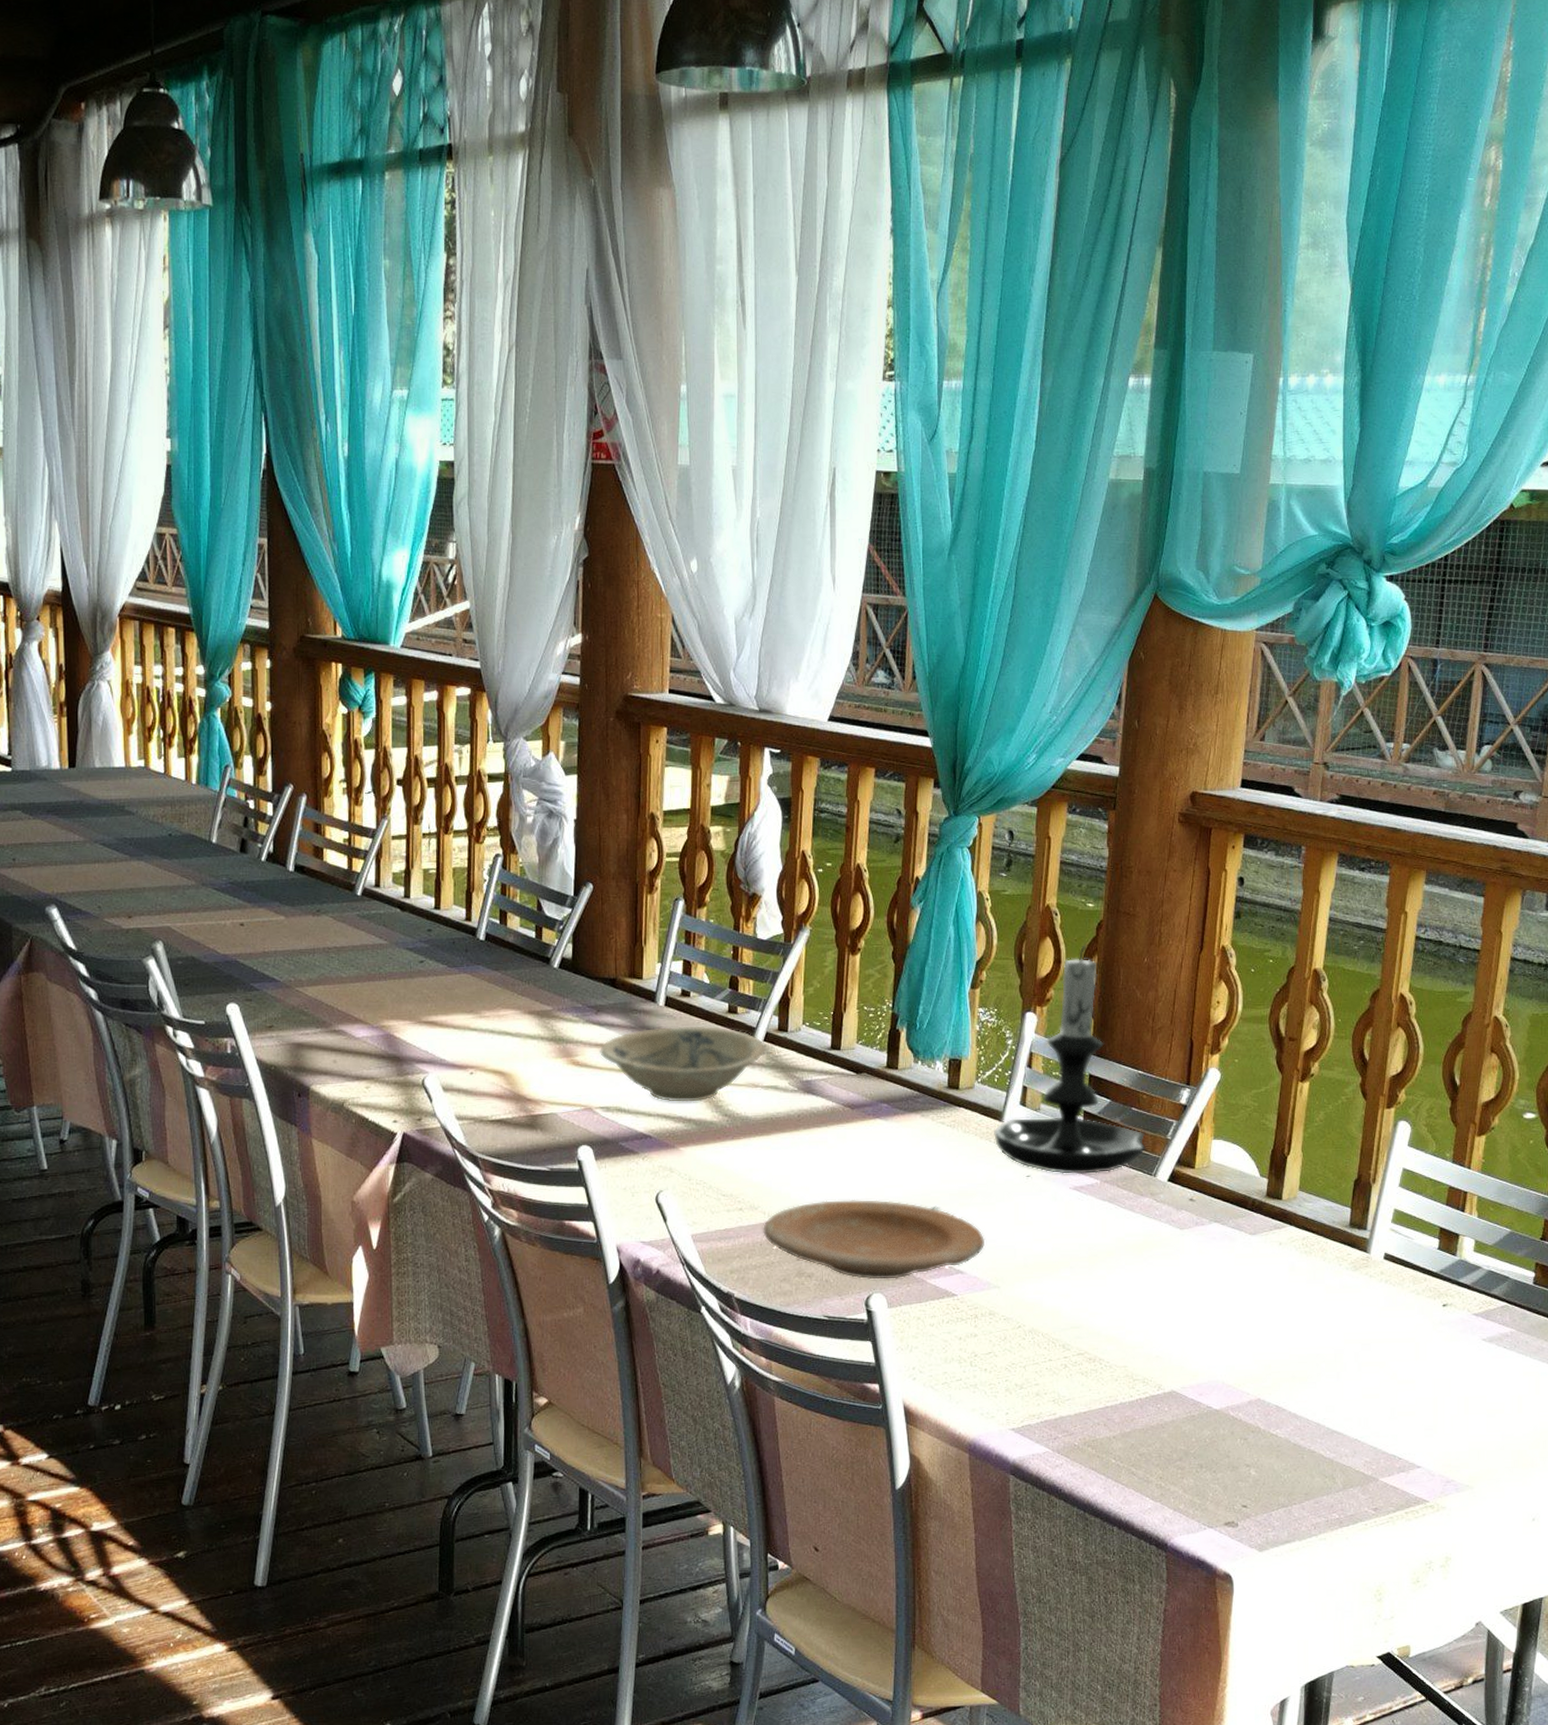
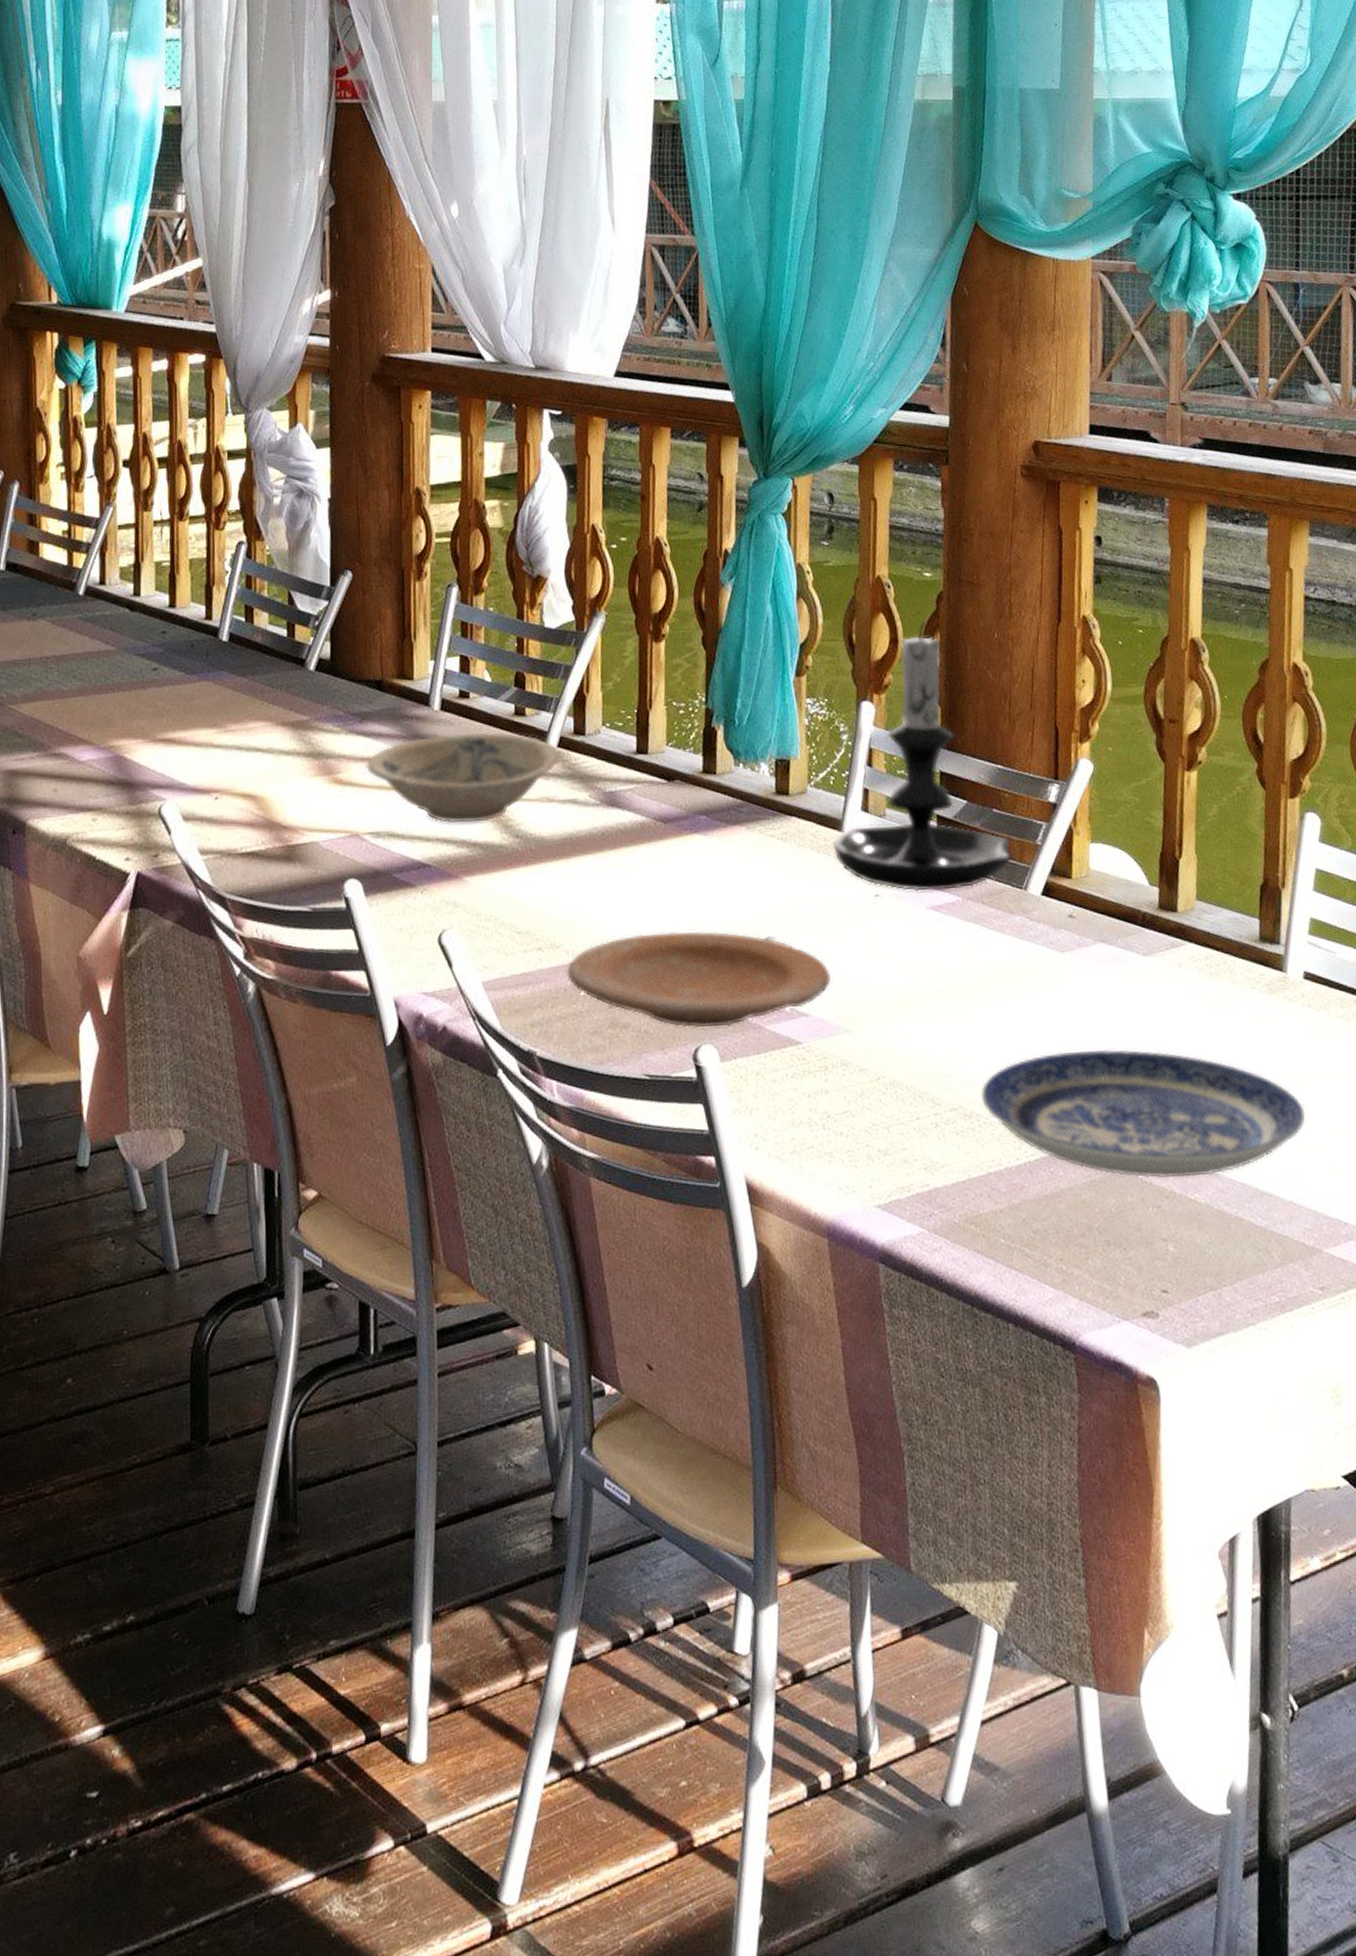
plate: none [1104,1310,1375,1417] -> present [980,1049,1306,1179]

